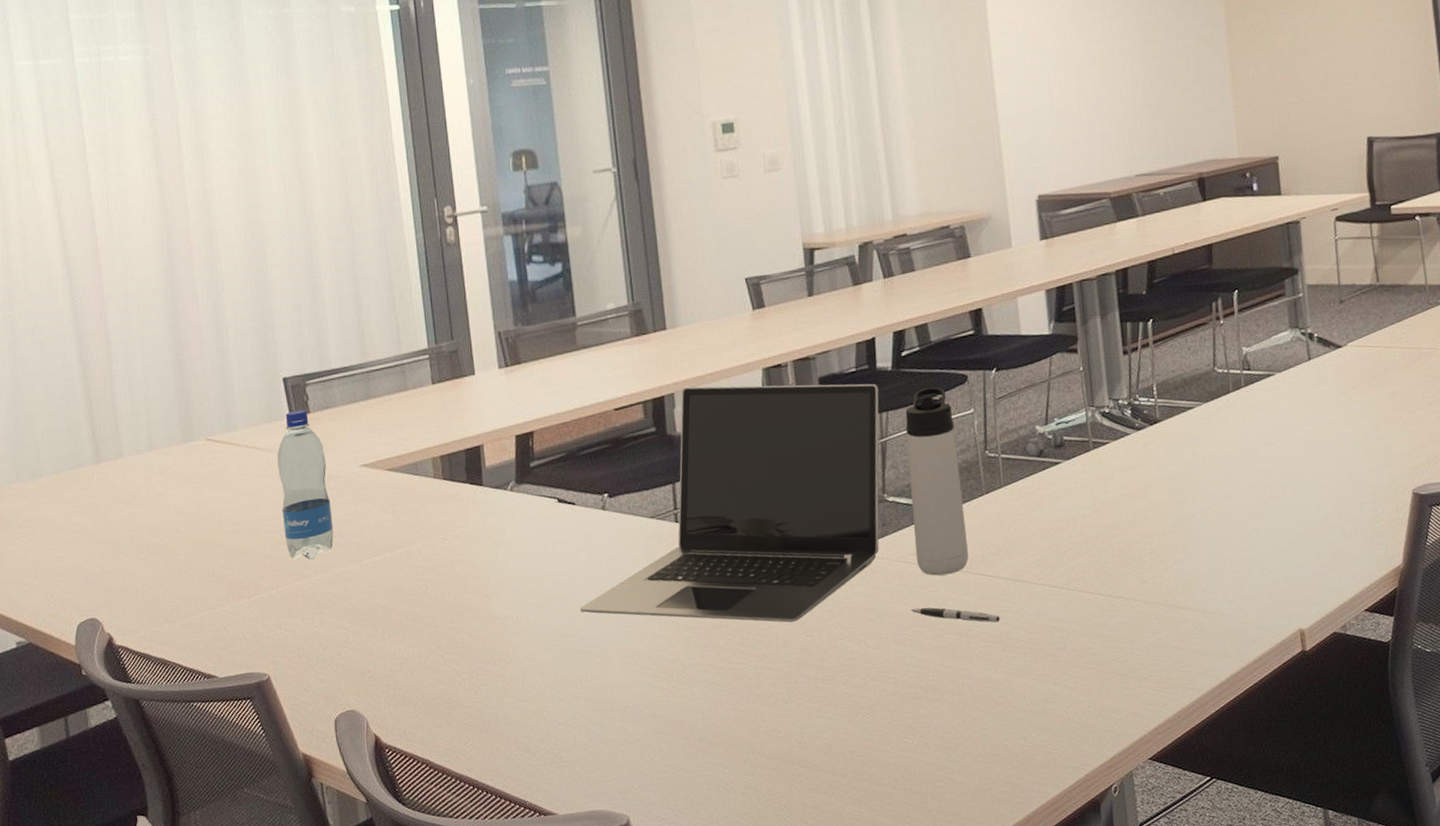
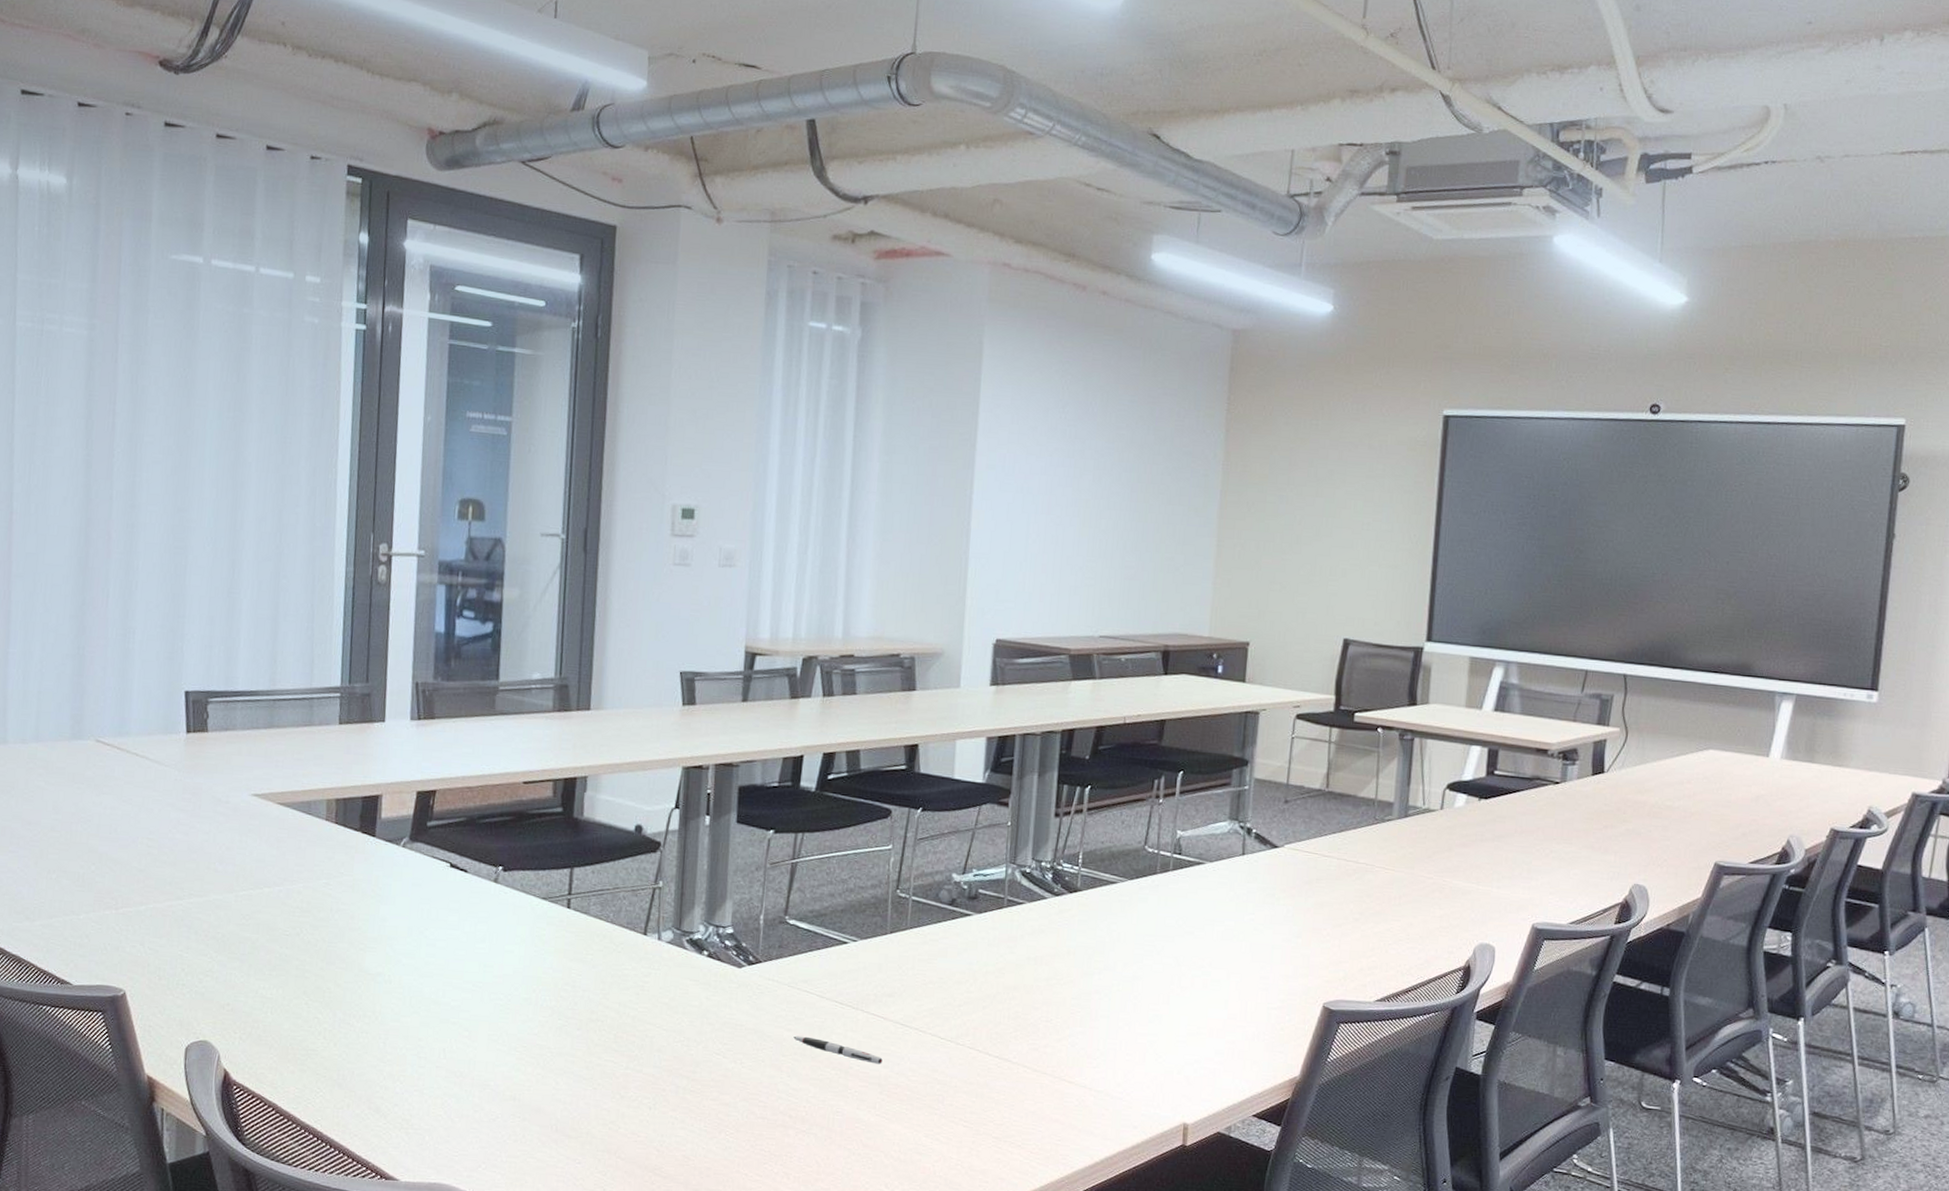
bottle: present [277,409,334,560] -> none [162,726,217,880]
laptop: present [580,383,880,623] -> none [455,772,798,1029]
thermos bottle: present [905,387,969,576] -> none [807,815,870,1008]

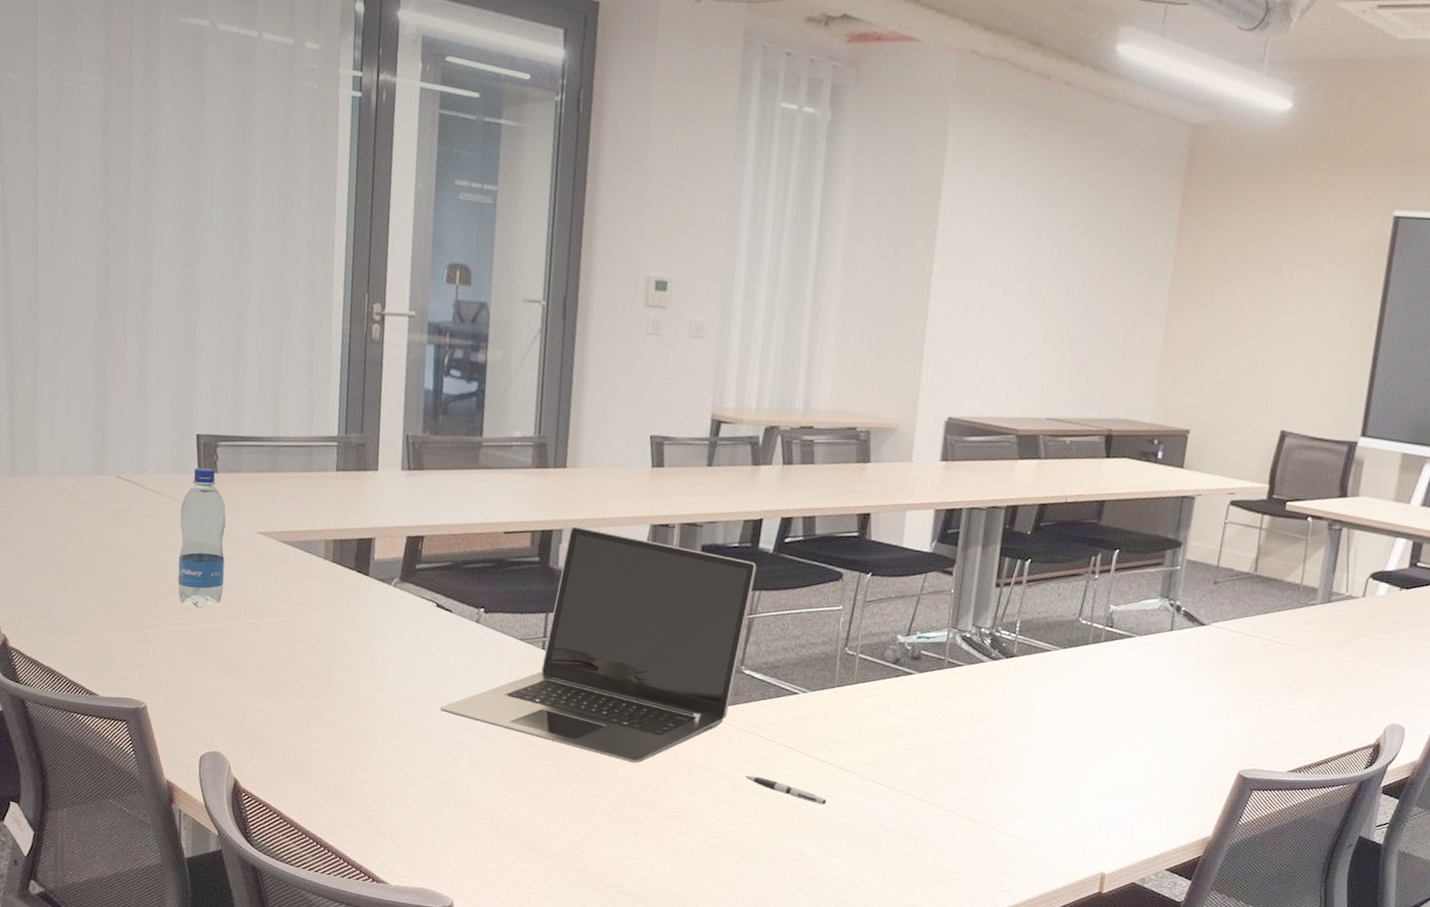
bottle: none [162,726,217,880] -> present [177,467,226,608]
laptop: none [455,772,798,1029] -> present [440,525,757,763]

